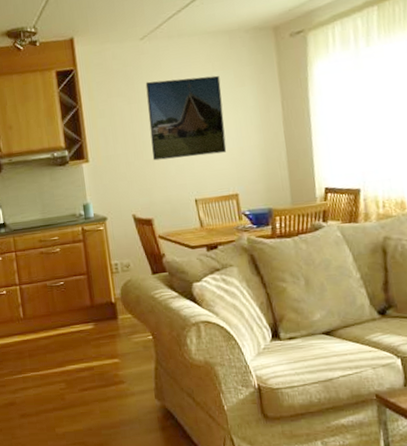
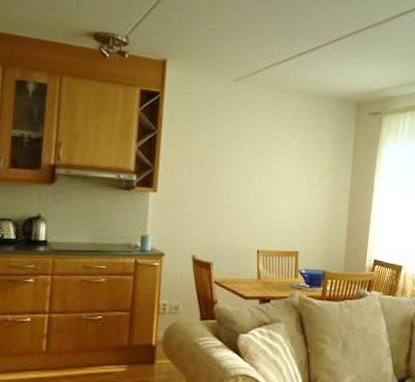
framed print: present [145,75,227,161] -> none [223,124,302,210]

